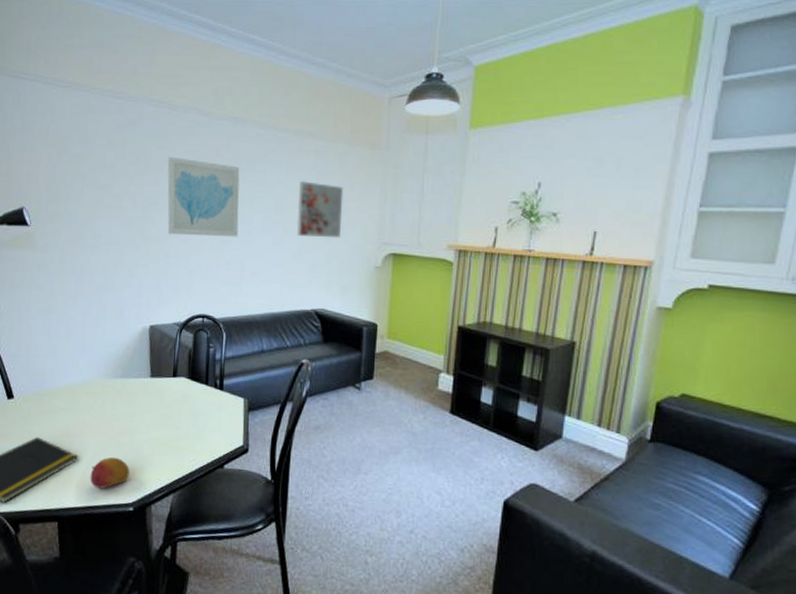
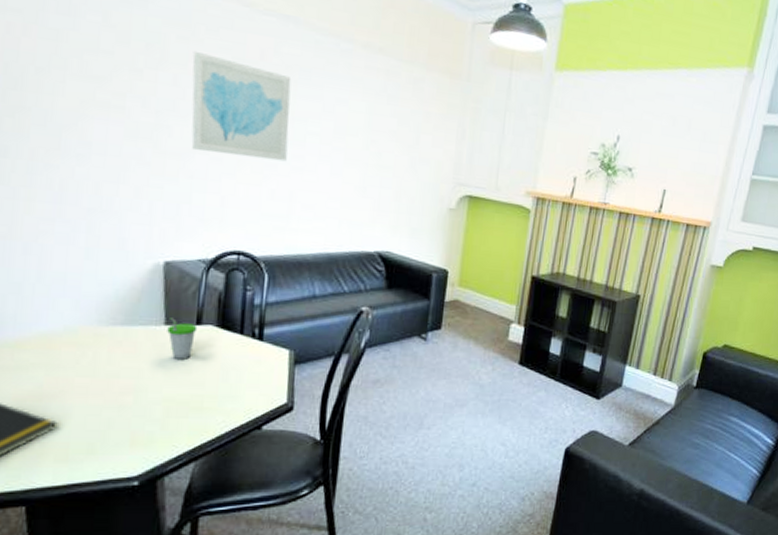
fruit: present [90,457,130,489] -> none [75,422,134,462]
cup: none [152,370,174,406] -> present [167,316,198,360]
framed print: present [296,180,344,239] -> none [360,103,418,174]

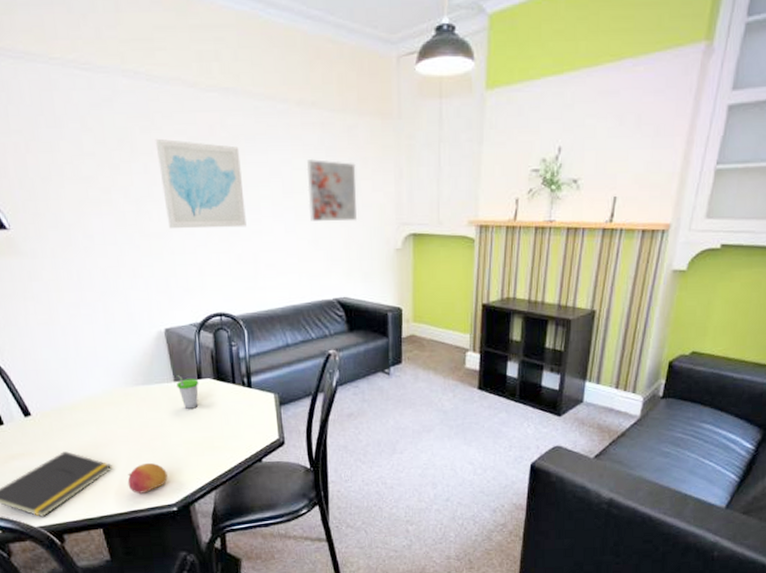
fruit: none [75,422,134,462] -> present [127,462,168,494]
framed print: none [360,103,418,174] -> present [306,158,357,222]

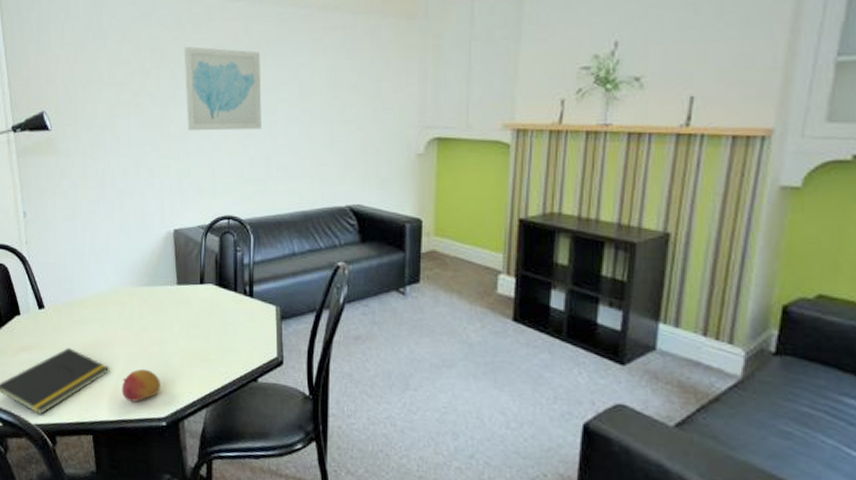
cup: present [176,374,199,409] -> none [179,277,201,315]
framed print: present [306,158,357,222] -> none [325,61,377,125]

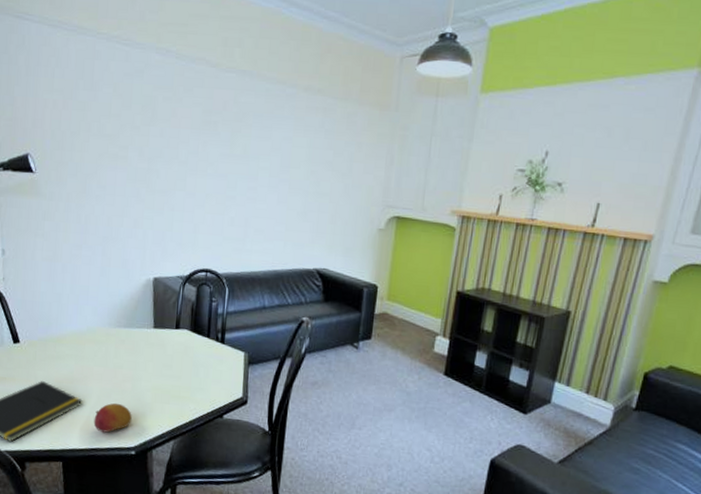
wall art: present [184,46,262,131] -> none [173,107,247,194]

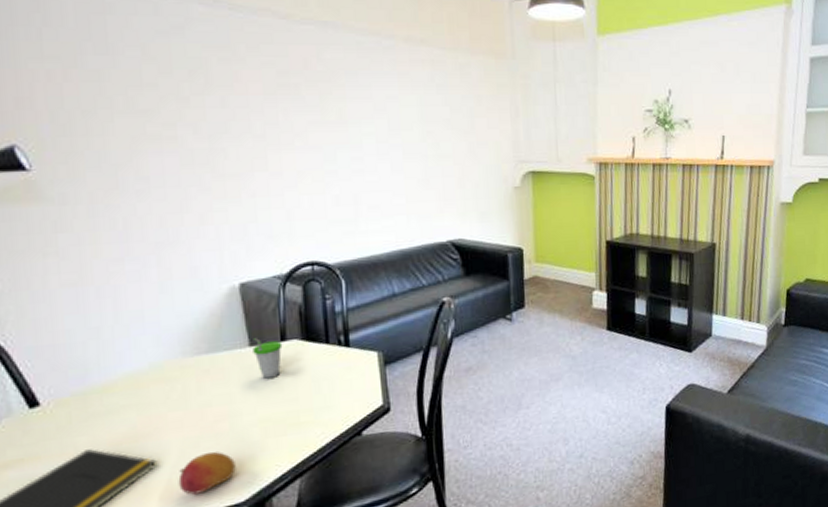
cup: none [155,321,177,357] -> present [252,337,283,379]

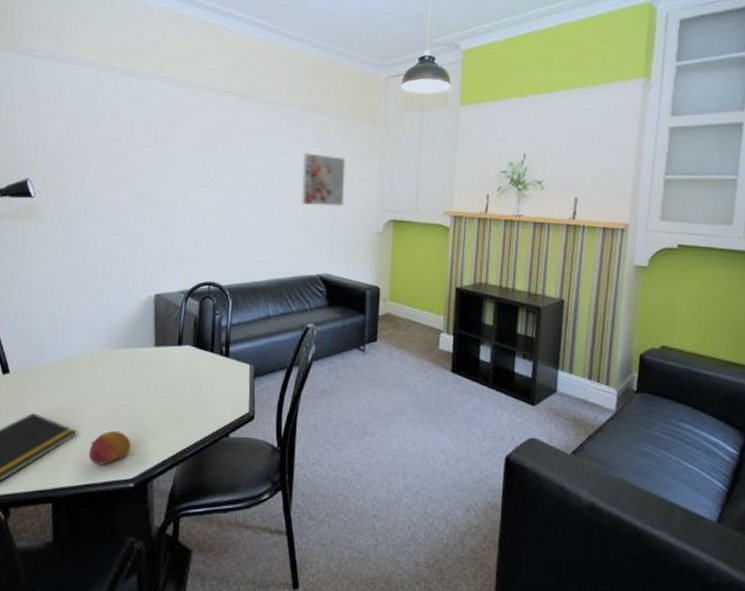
cup: present [252,337,283,379] -> none [156,339,179,375]
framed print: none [415,95,472,160] -> present [301,152,346,206]

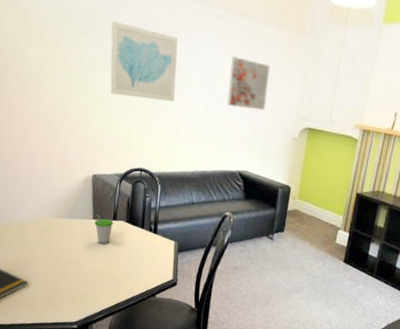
fruit: present [88,430,131,465] -> none [39,284,74,310]
cup: none [156,339,179,375] -> present [94,213,114,244]
wall art: none [174,129,246,207] -> present [110,20,179,102]

